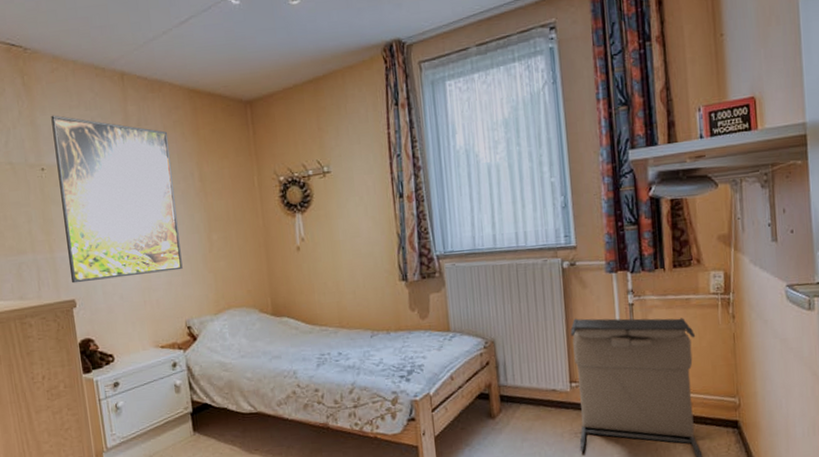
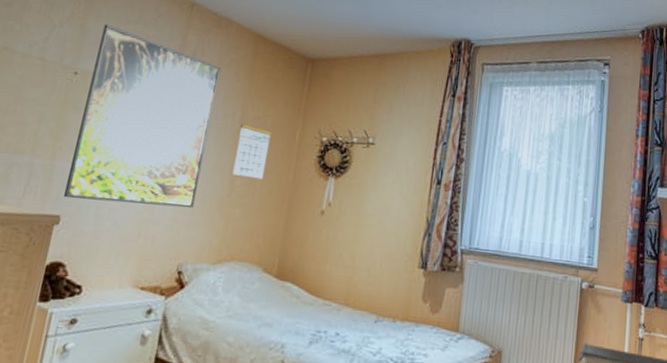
calendar: none [201,171,236,232] -> present [232,117,272,180]

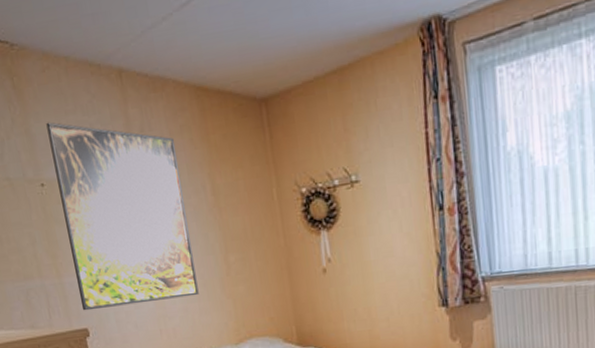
calendar: present [232,117,272,180] -> none [214,183,254,252]

